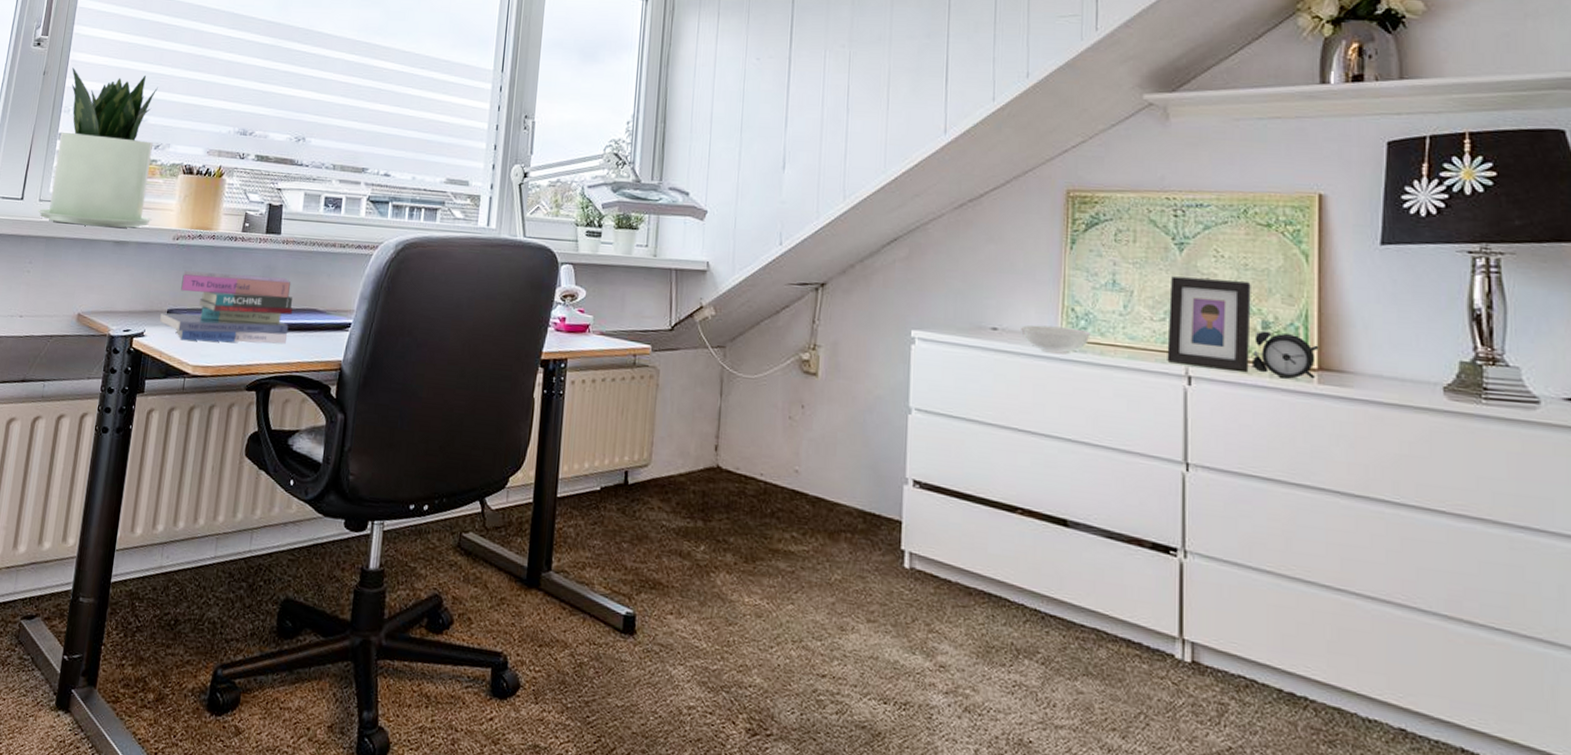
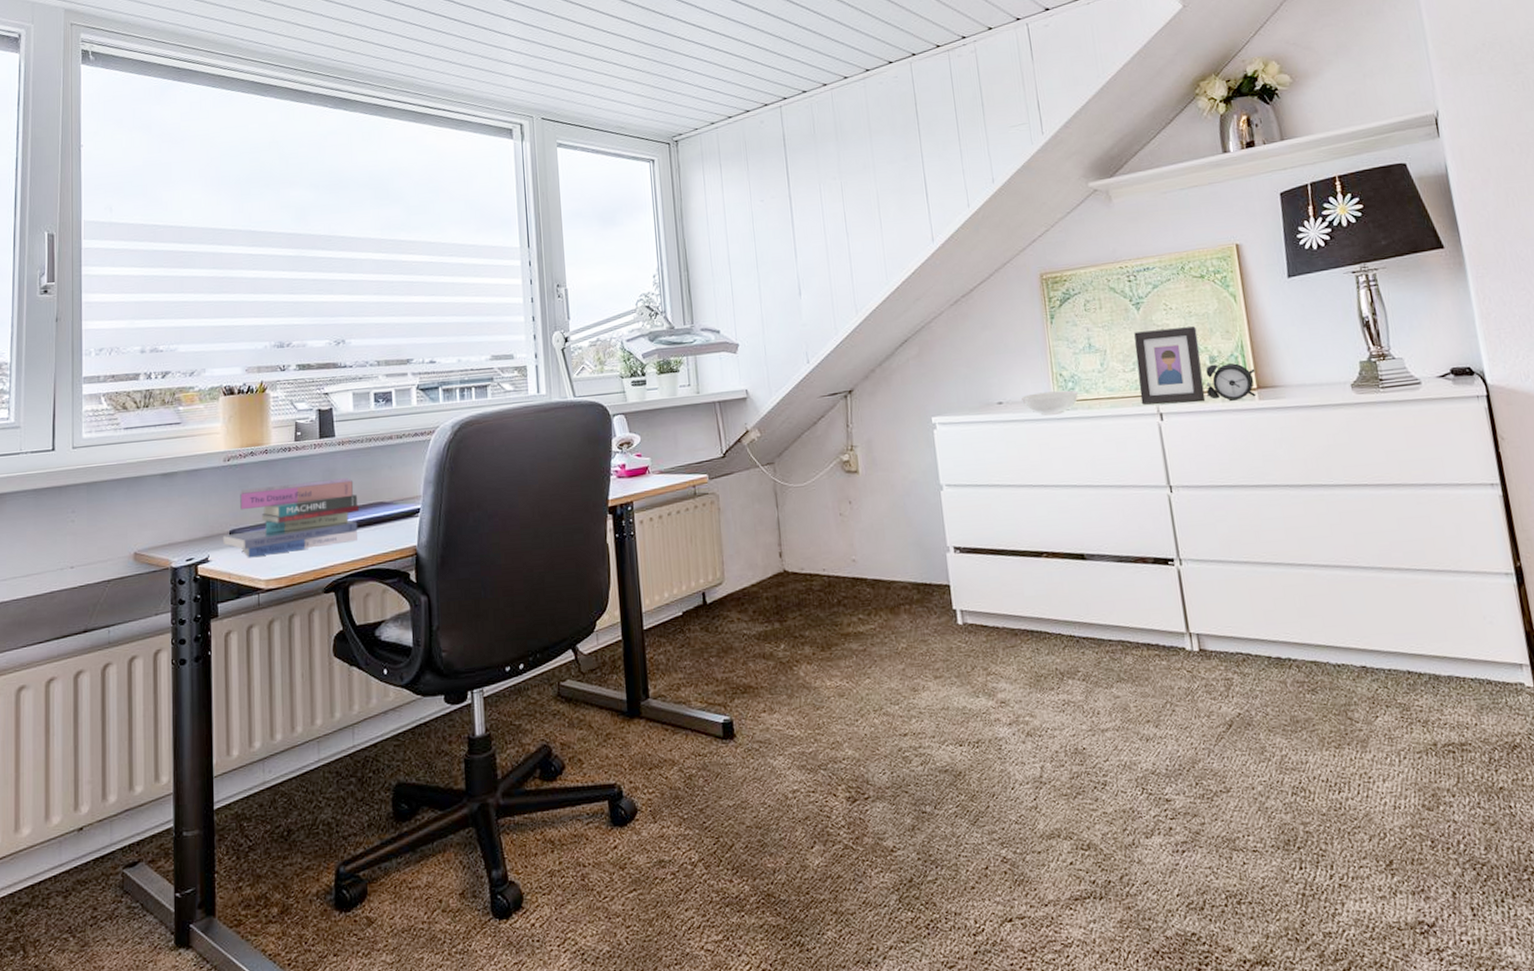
planter: present [38,67,158,228] -> none [73,305,198,467]

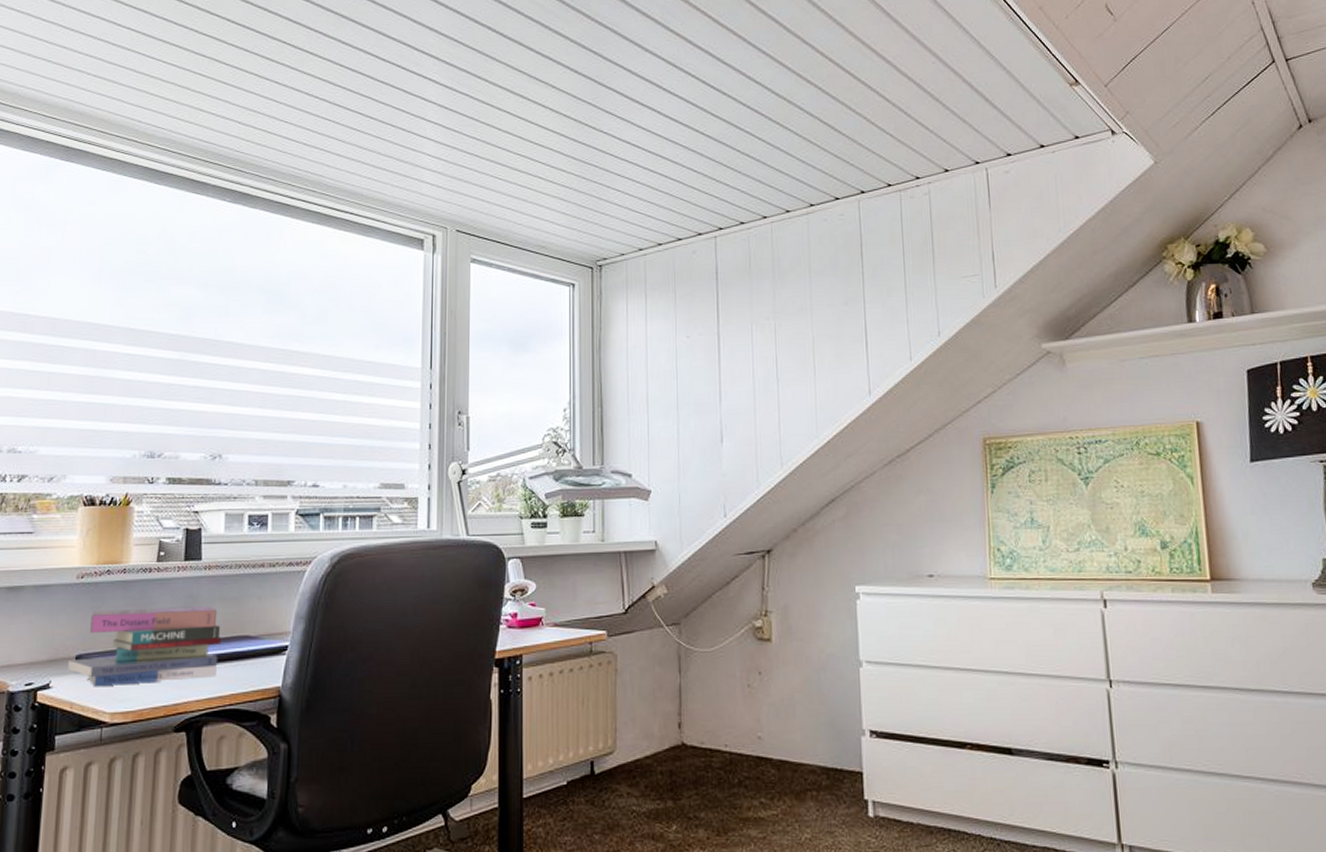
bowl: present [1021,390,1079,416] -> none [954,567,1017,593]
picture frame: present [1134,326,1206,406] -> none [1080,508,1154,591]
alarm clock: present [1205,363,1256,401] -> none [1155,550,1210,592]

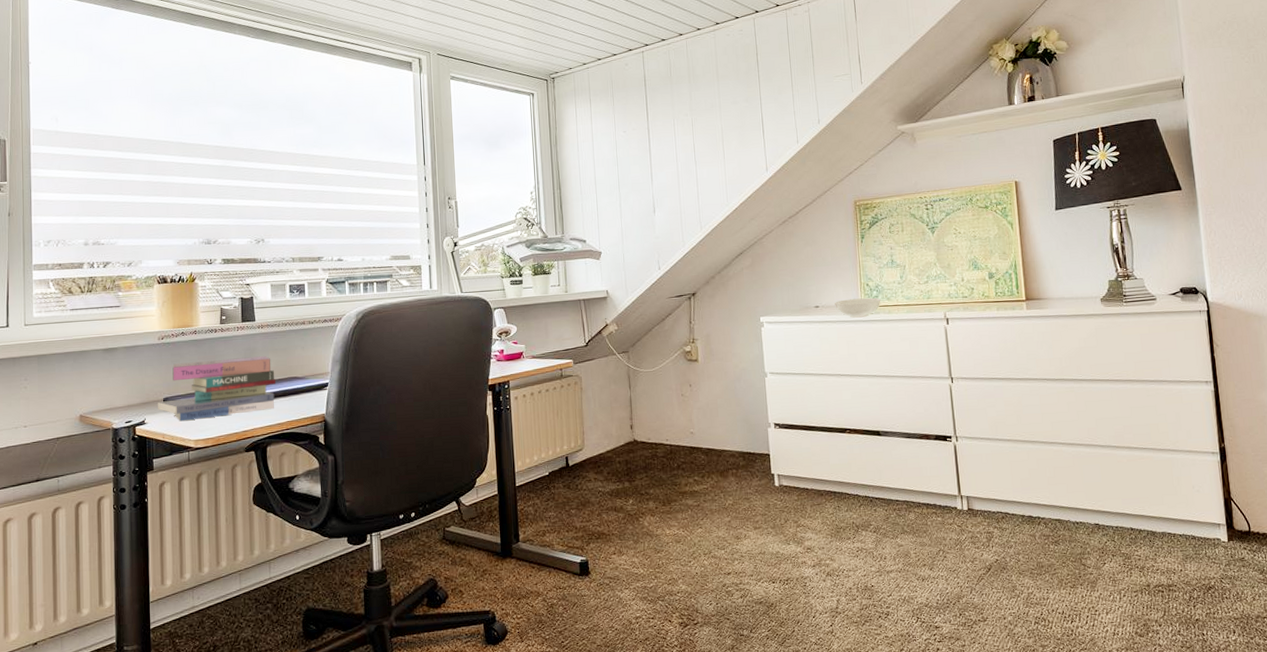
bowl: none [954,567,1017,593] -> present [835,297,881,318]

